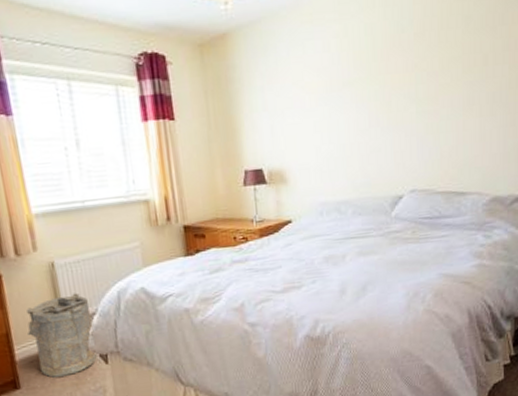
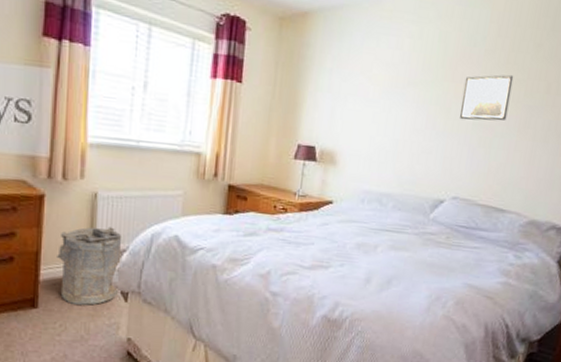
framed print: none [399,53,449,111] -> present [460,74,514,121]

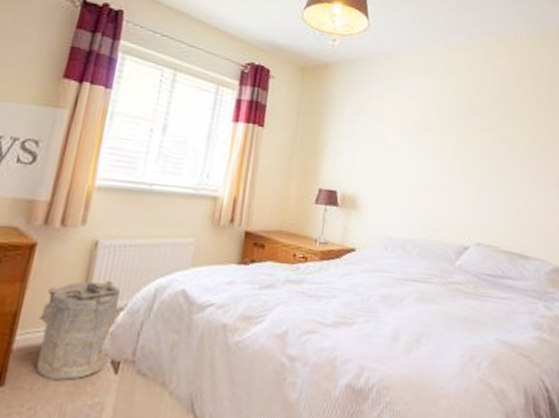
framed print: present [460,74,514,121] -> none [475,124,521,167]

